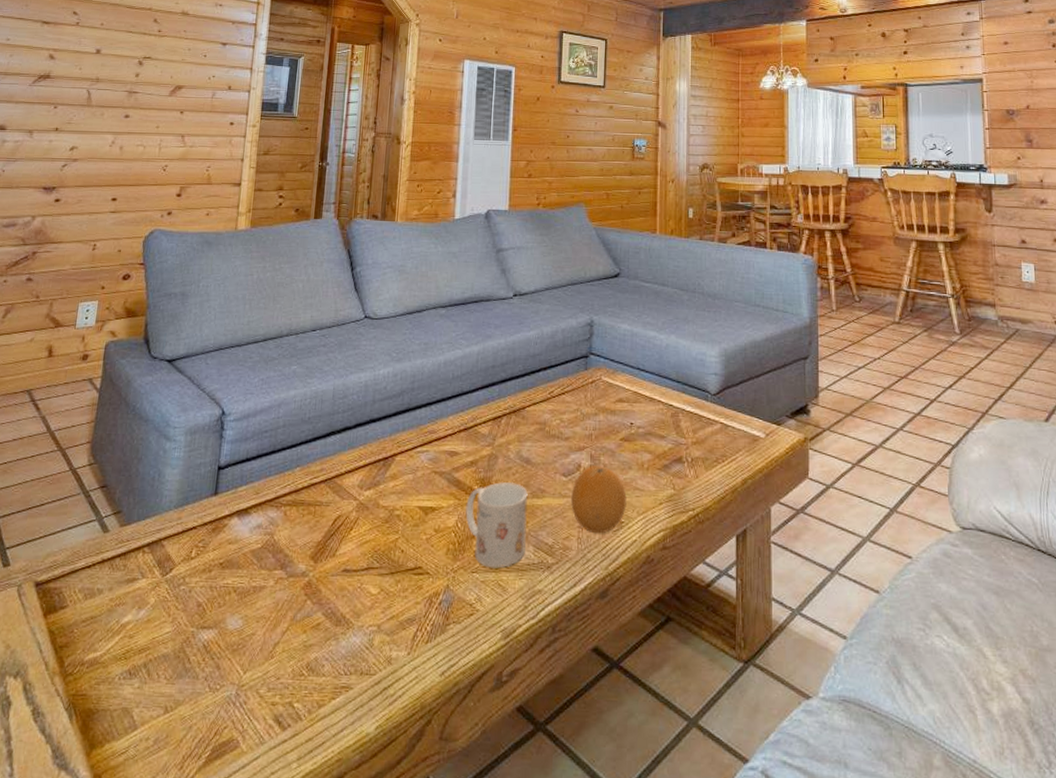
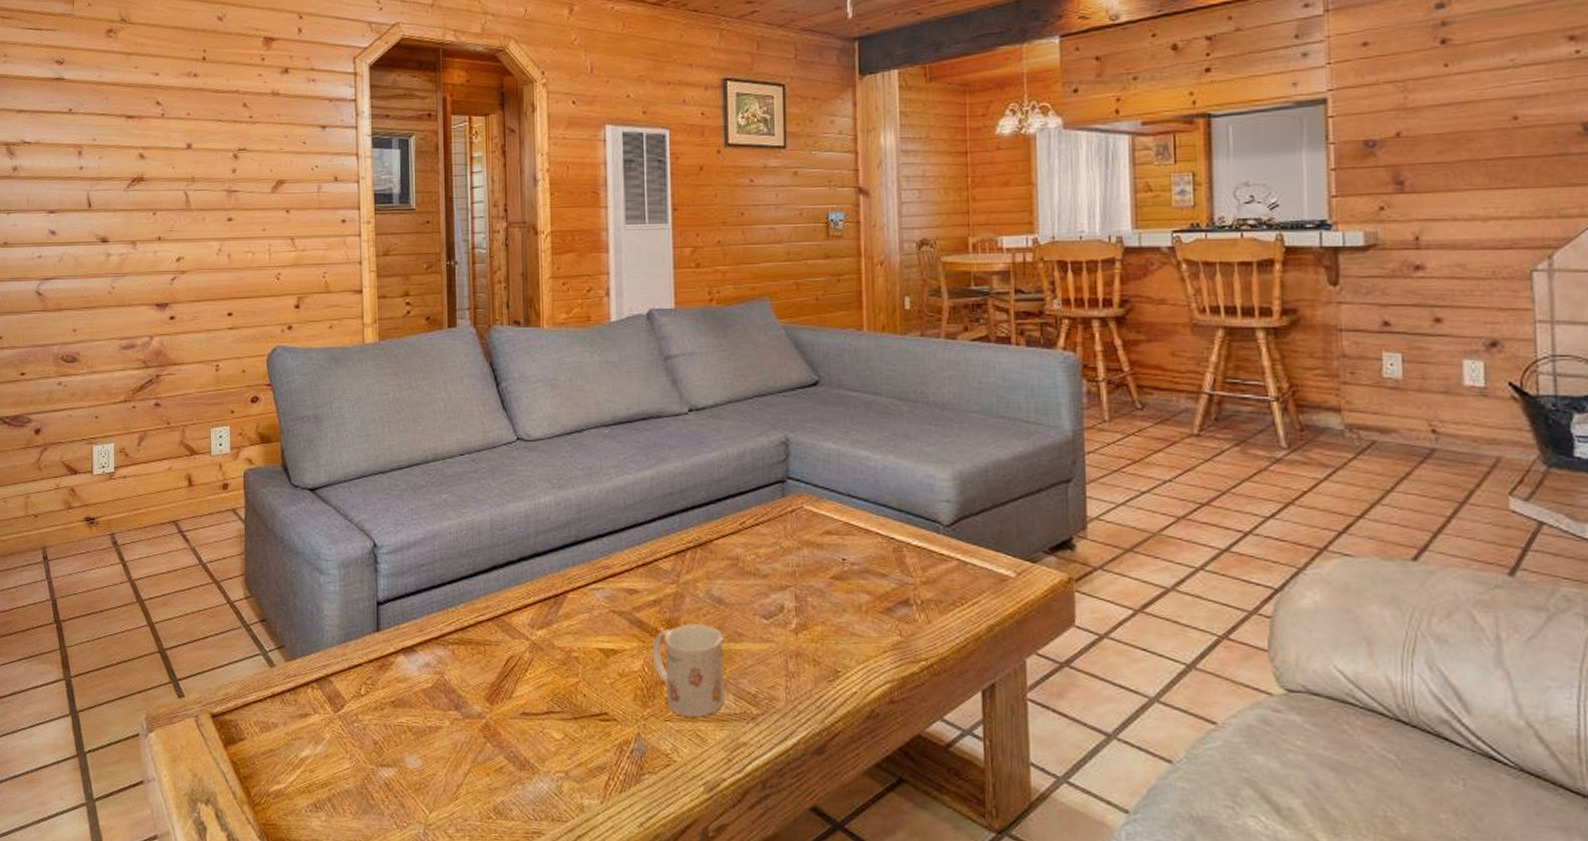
fruit: present [571,465,627,534] -> none [775,607,843,684]

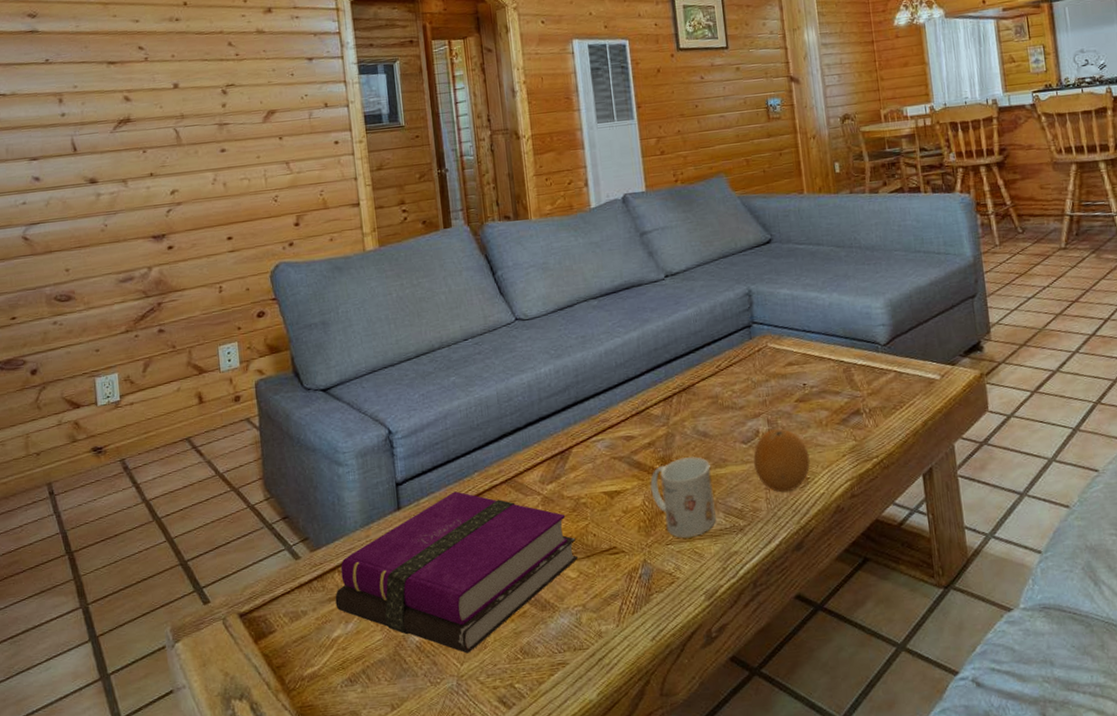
hardback book: none [306,621,564,801] -> present [335,491,578,654]
fruit: none [775,607,843,684] -> present [753,429,810,493]

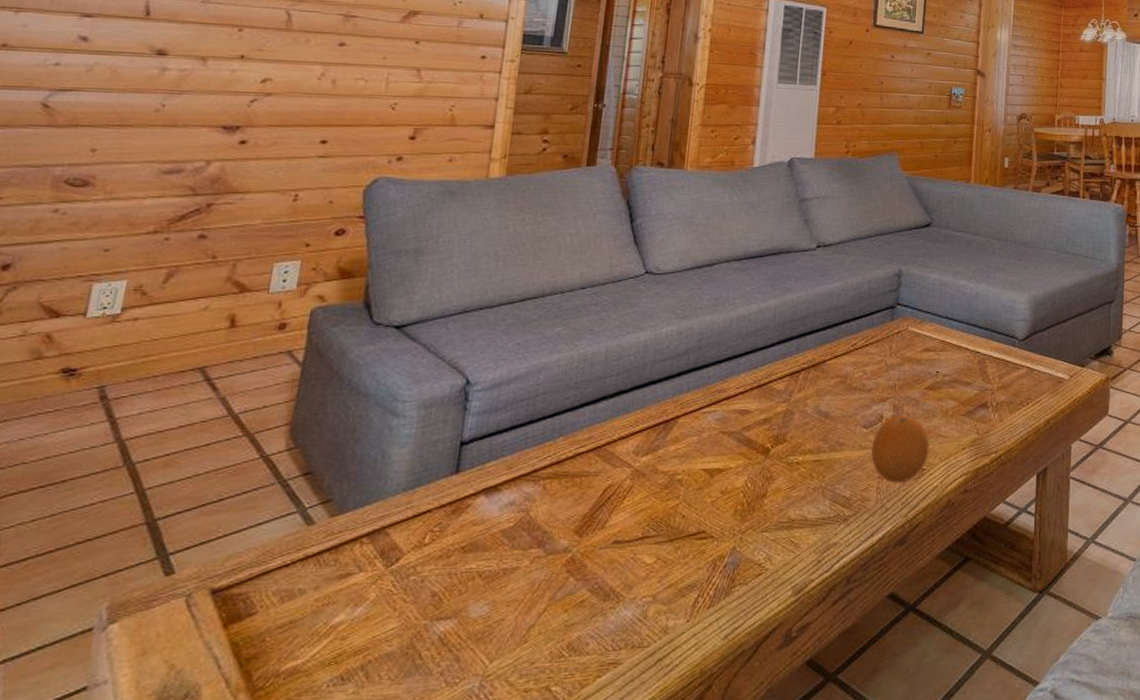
hardback book: present [335,491,578,654] -> none [346,456,661,648]
mug: present [650,456,716,538] -> none [756,437,826,525]

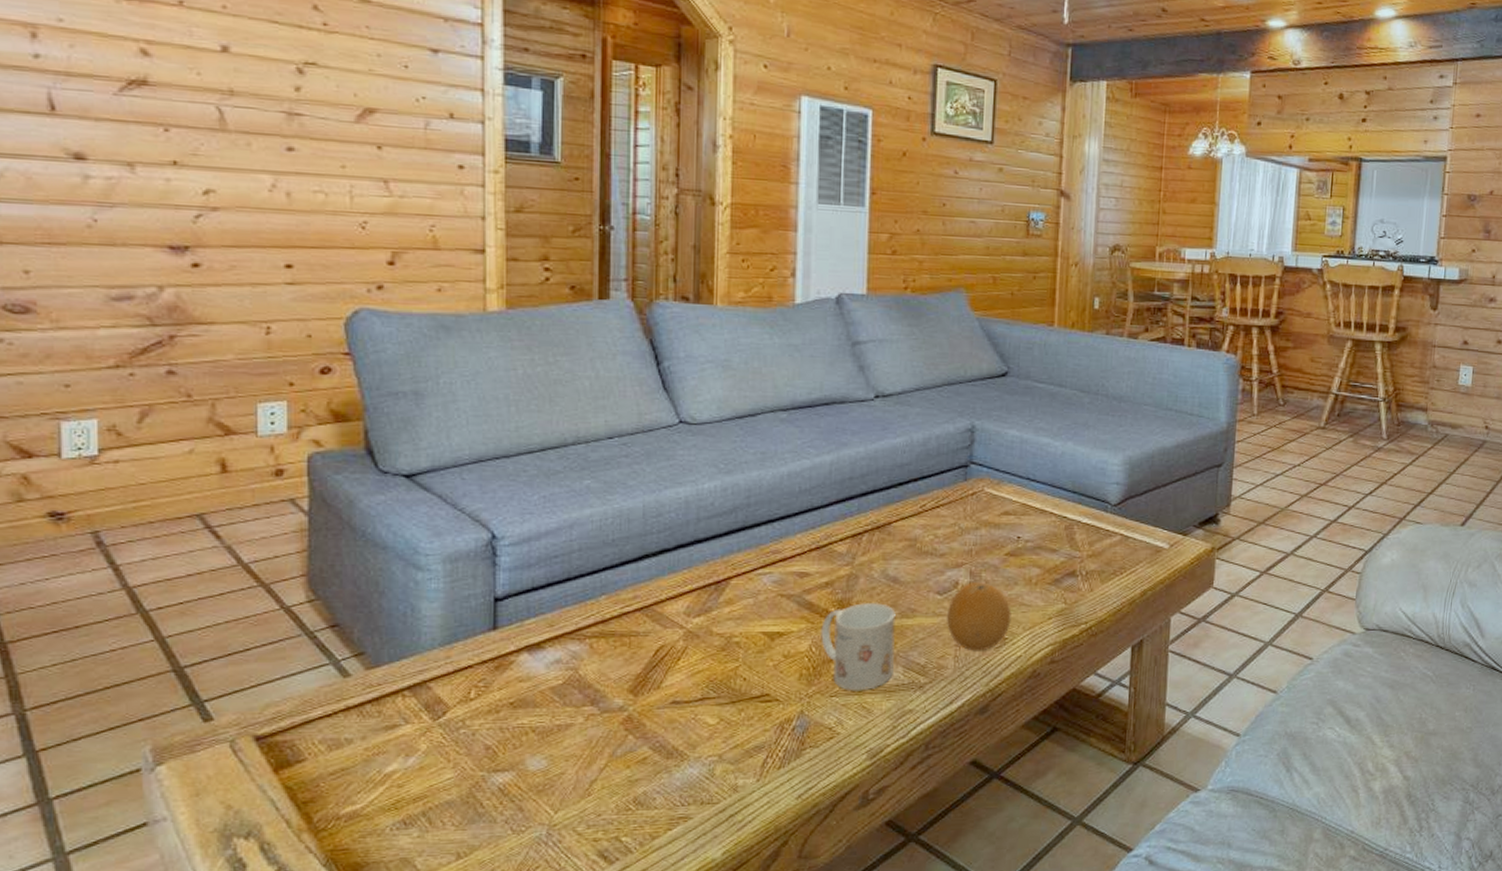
mug: none [756,437,826,525] -> present [821,602,896,690]

